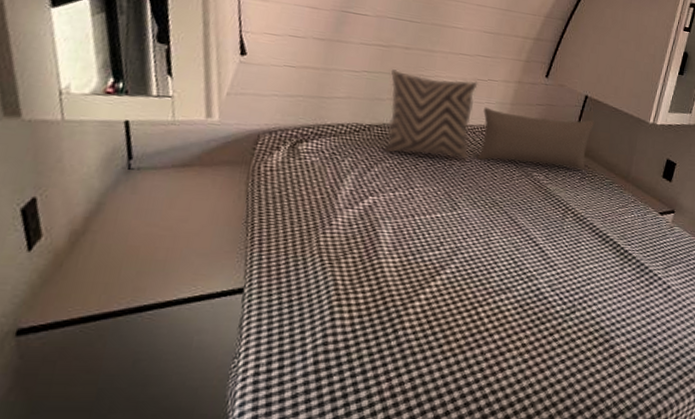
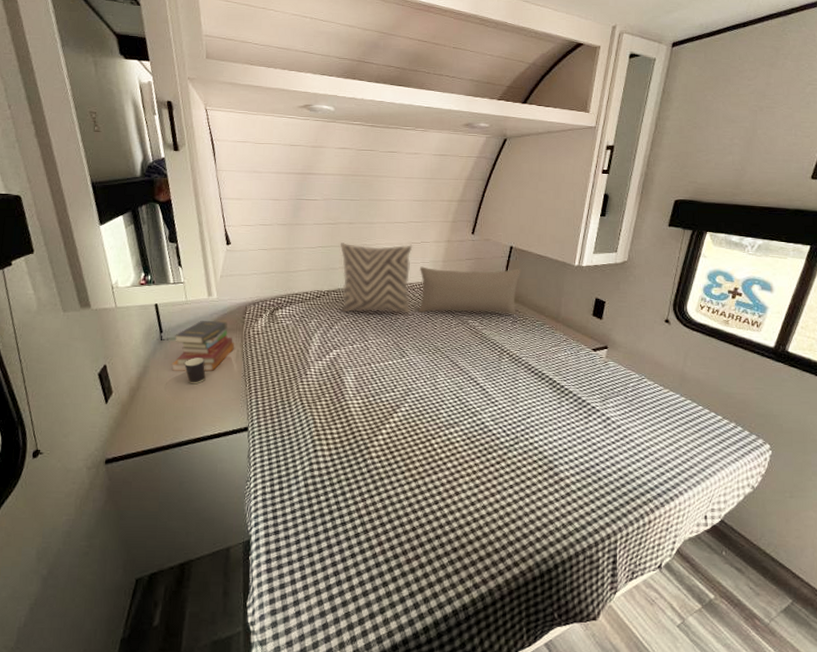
books: none [141,148,237,214] -> present [172,321,235,371]
mug: none [158,195,192,231] -> present [183,358,206,384]

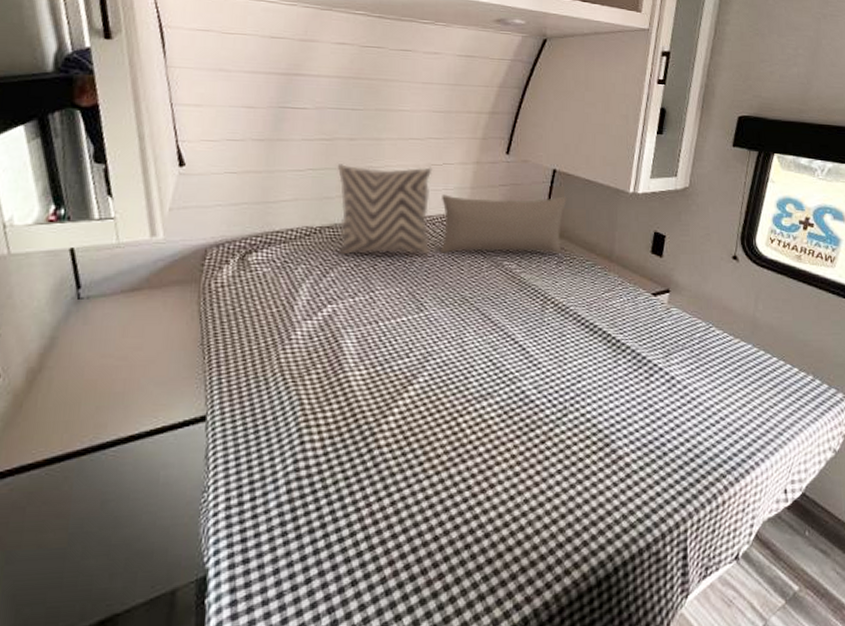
books: present [172,321,235,371] -> none [93,271,189,342]
mug: present [183,358,206,384] -> none [111,322,145,360]

